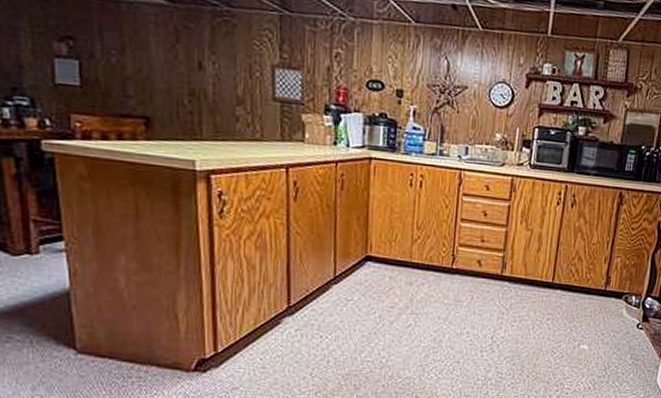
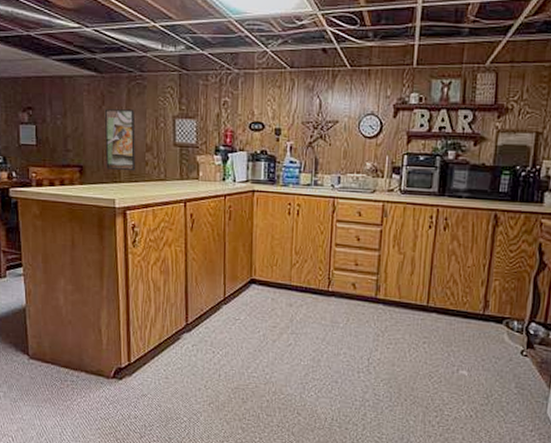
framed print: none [179,48,223,128] -> present [104,109,136,172]

